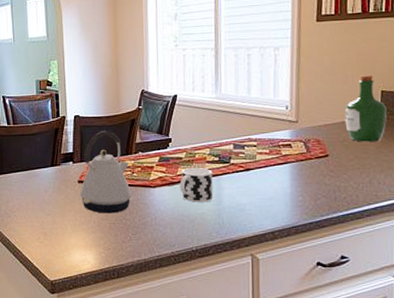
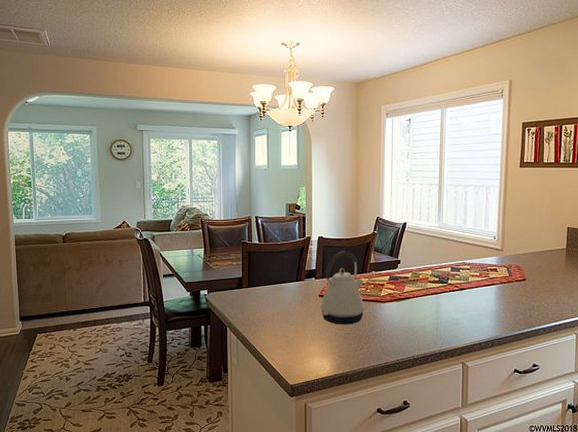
cup: present [179,168,214,203] -> none [406,287,433,317]
wine bottle: present [344,75,388,142] -> none [539,214,572,269]

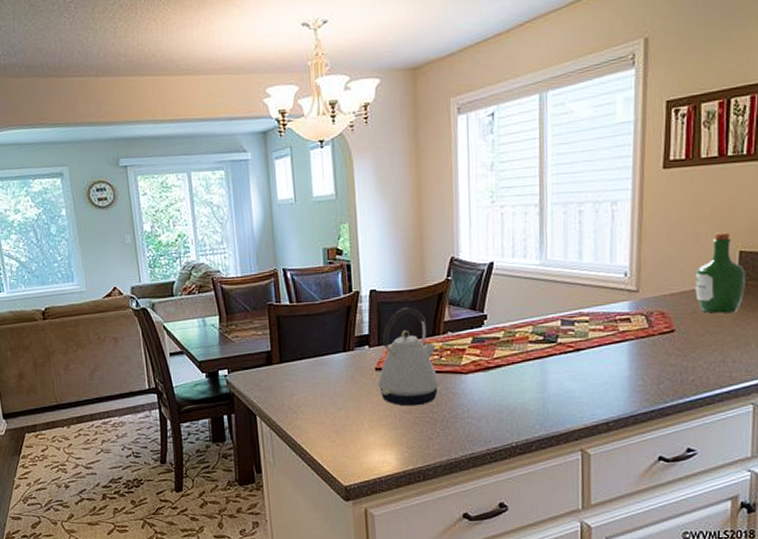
wine bottle: none [539,214,572,269] -> present [695,232,747,314]

